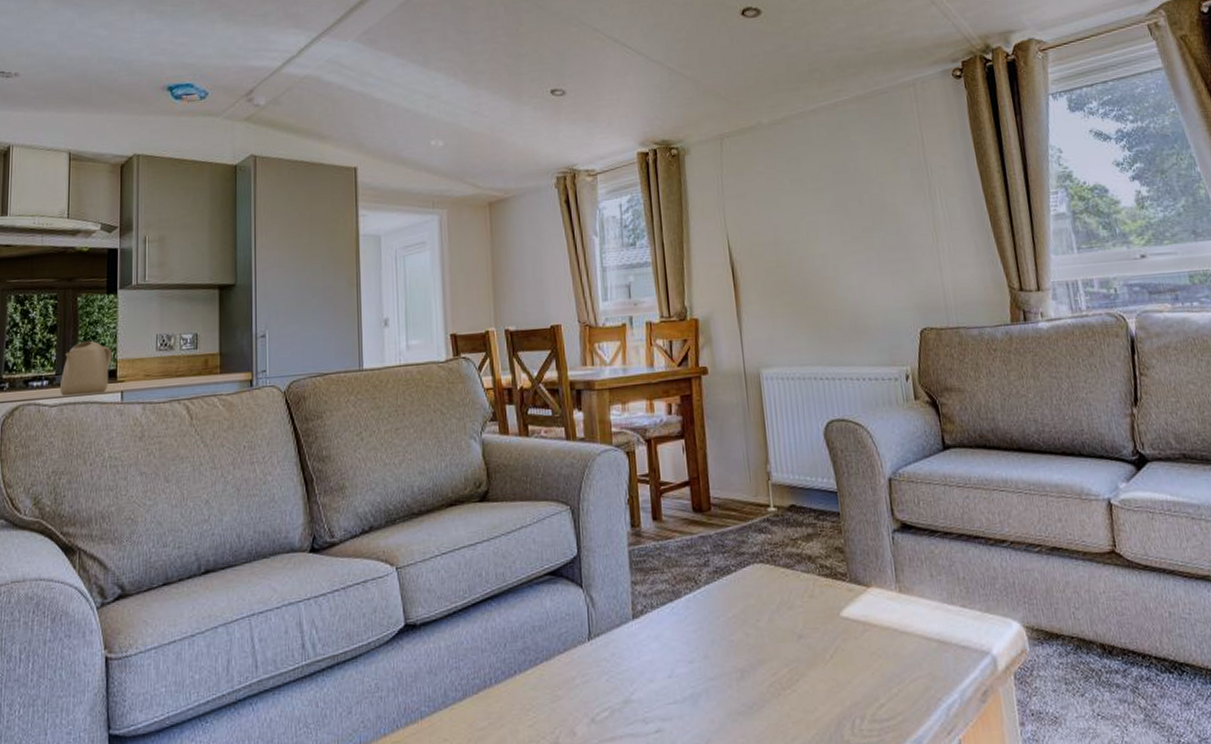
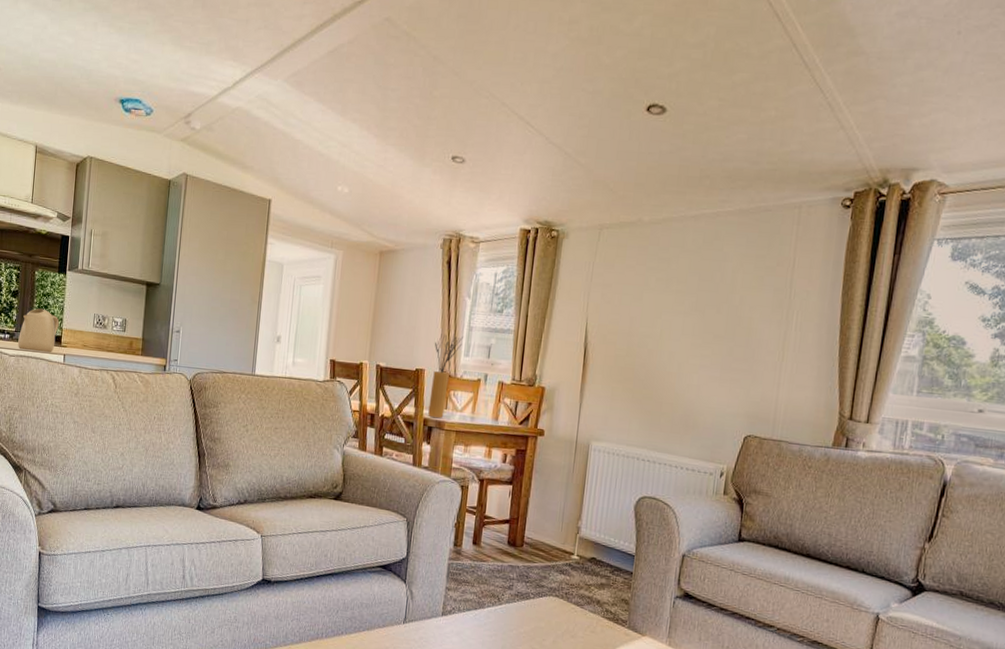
vase: none [566,278,598,379] -> present [428,334,463,419]

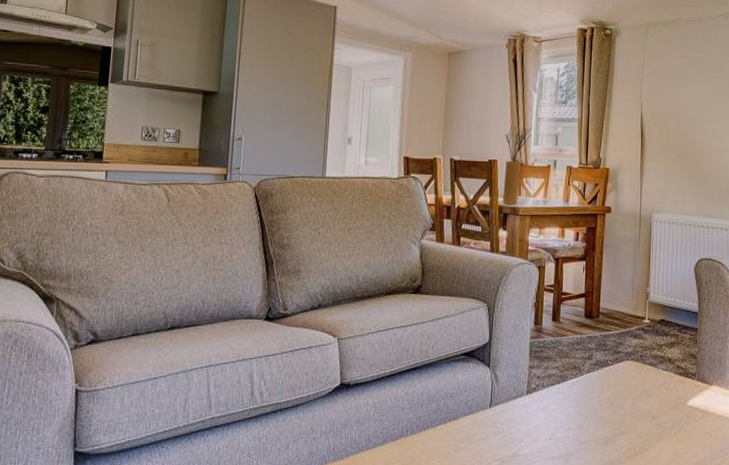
kettle: present [18,308,59,353] -> none [48,123,100,170]

